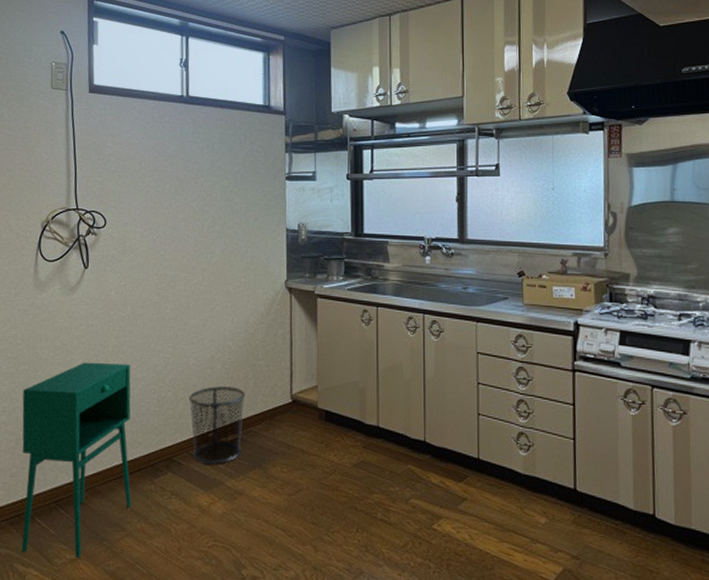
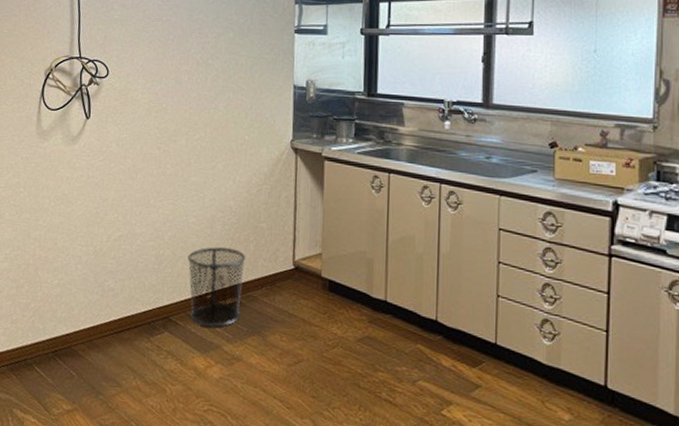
storage cabinet: present [22,362,132,559] -> none [21,214,130,410]

